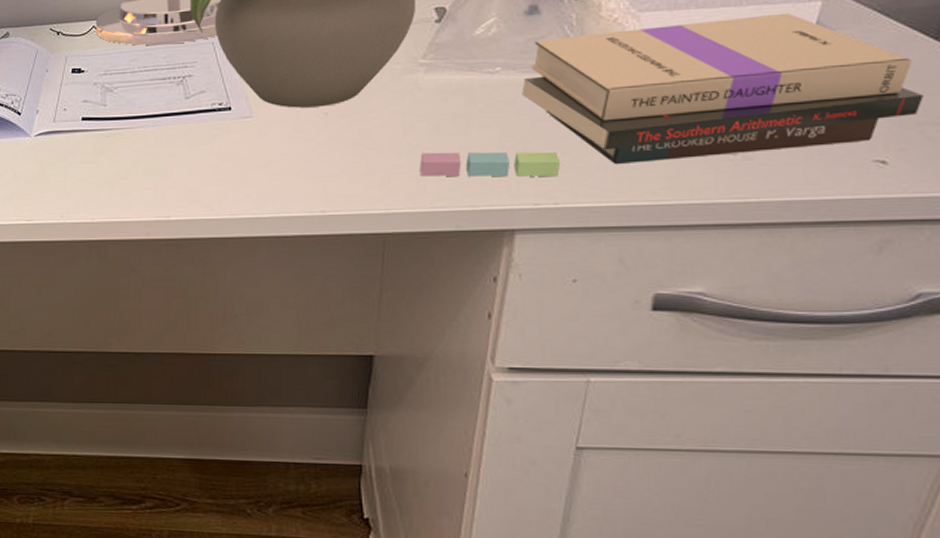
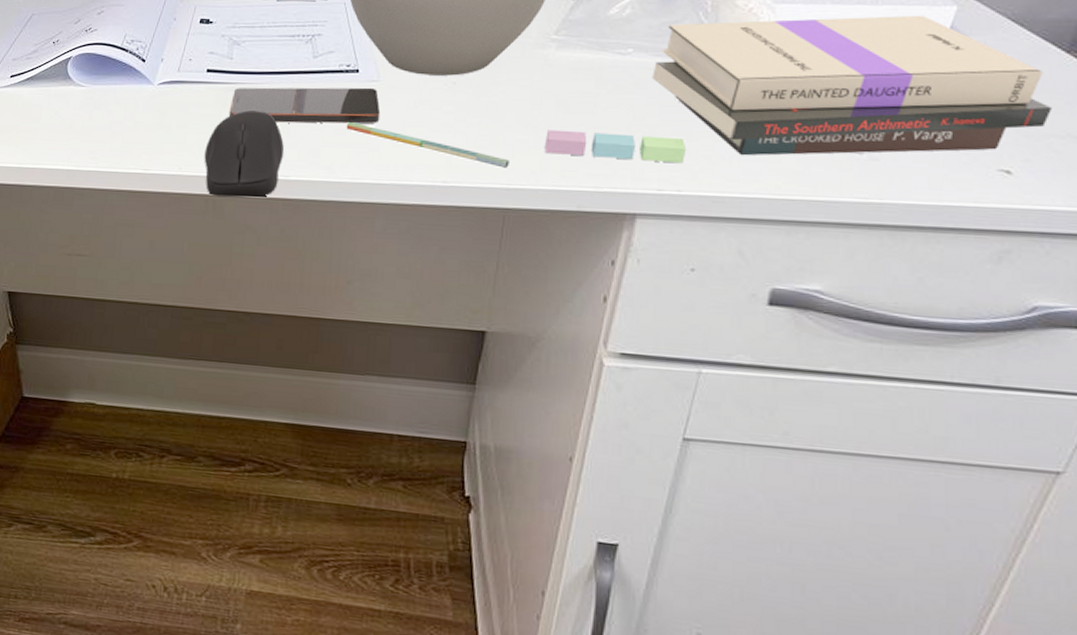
computer mouse: none [85,155,162,242] -> present [204,111,284,198]
phone: none [106,124,255,165] -> present [228,87,381,124]
pen: none [222,158,386,195] -> present [346,121,510,169]

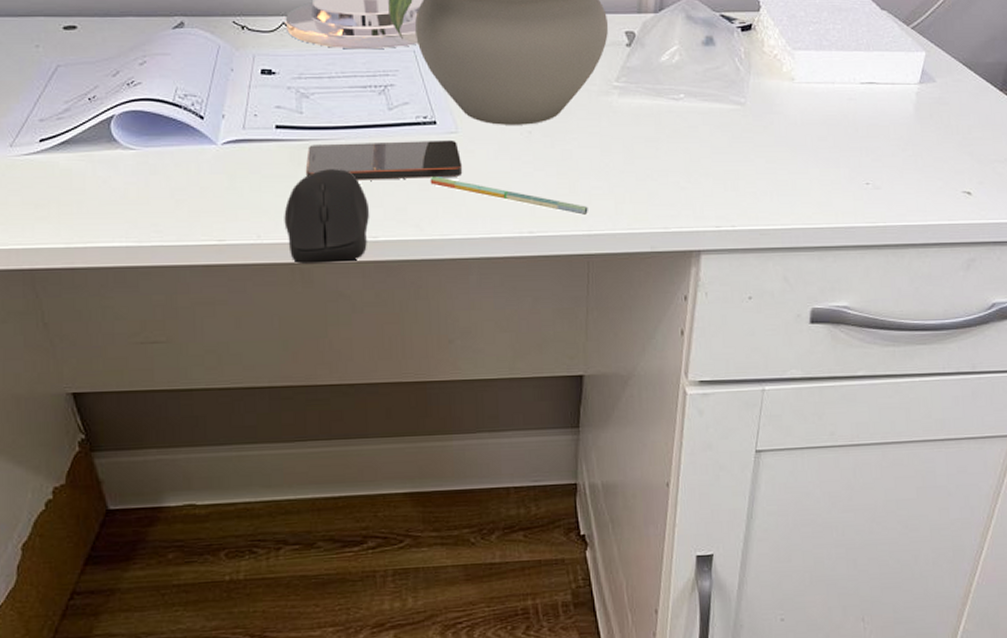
sticky notes: present [545,129,687,164] -> none [617,175,736,201]
books: present [652,15,1052,156] -> none [702,60,994,191]

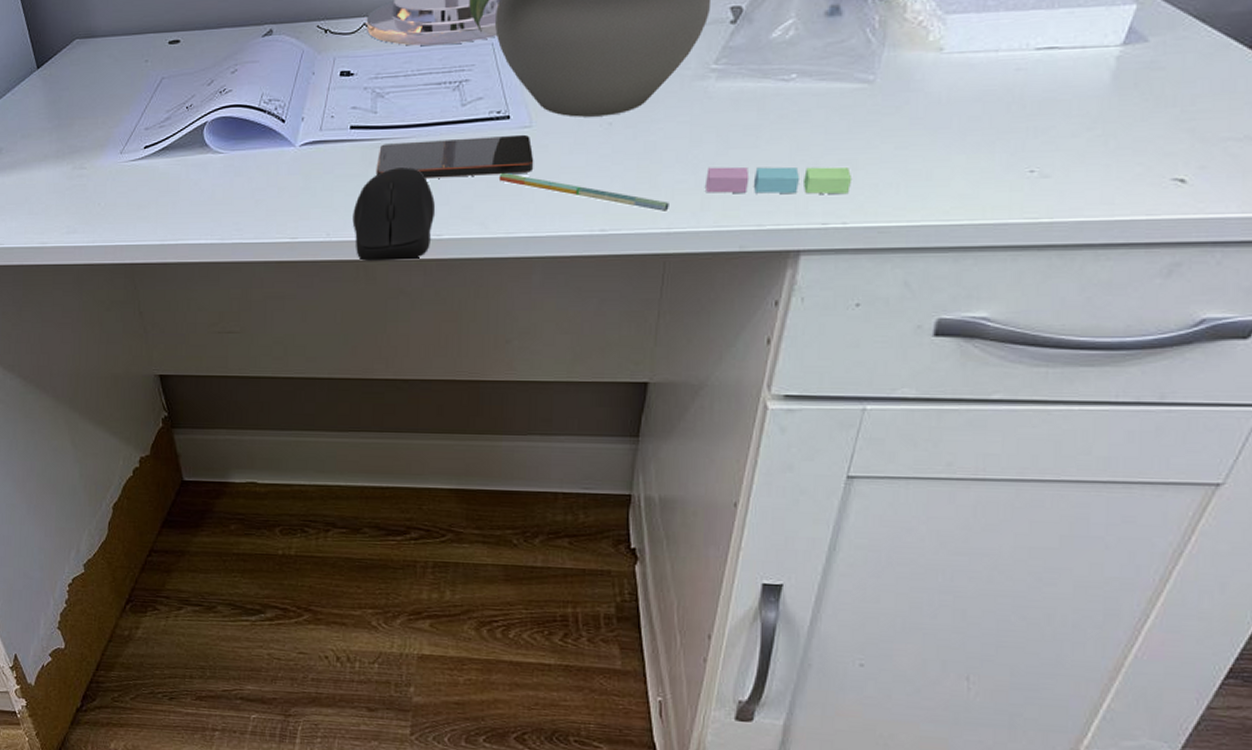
sticky notes: none [617,175,736,201] -> present [706,166,853,195]

